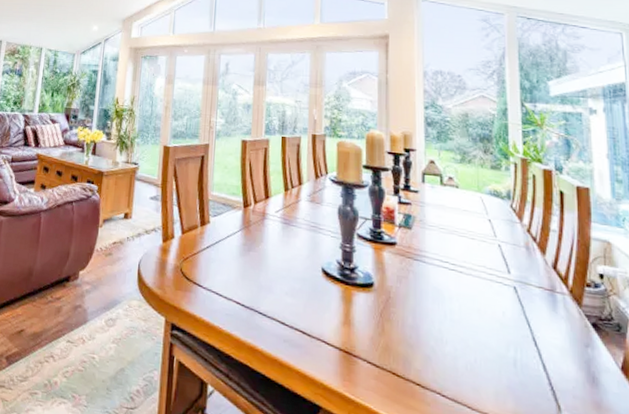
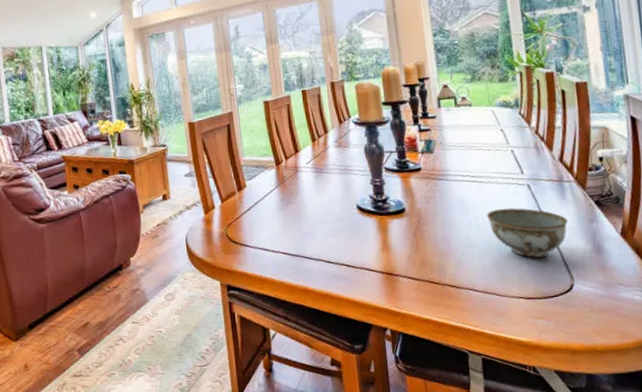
bowl: none [463,306,558,375] -> present [486,208,568,258]

